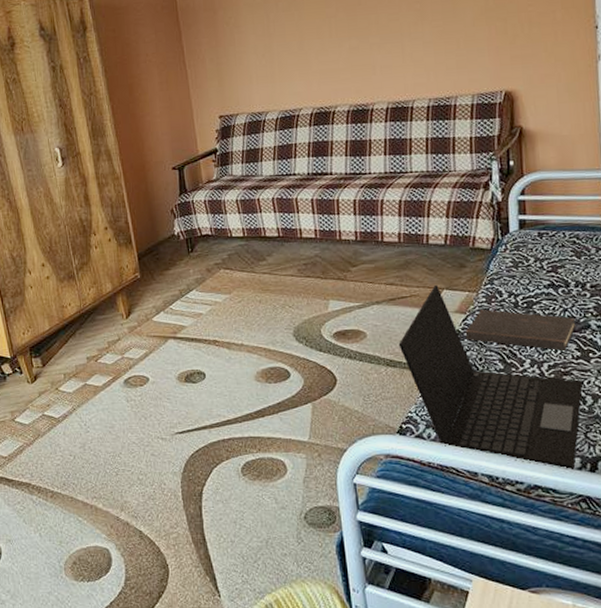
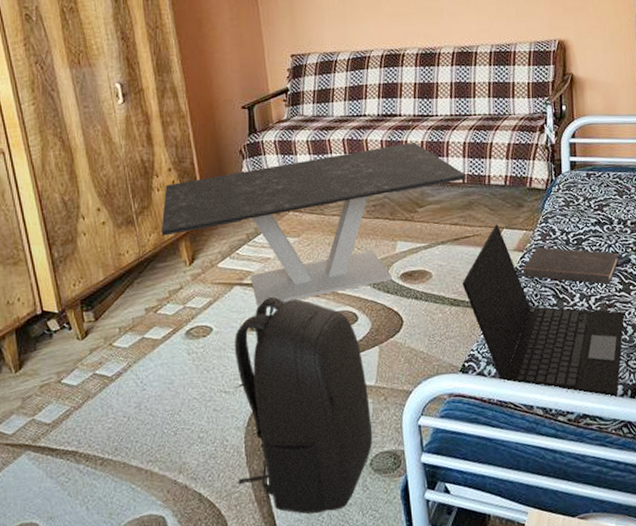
coffee table: none [99,200,403,360] -> present [161,141,467,307]
backpack: none [170,350,307,560] -> present [235,296,373,514]

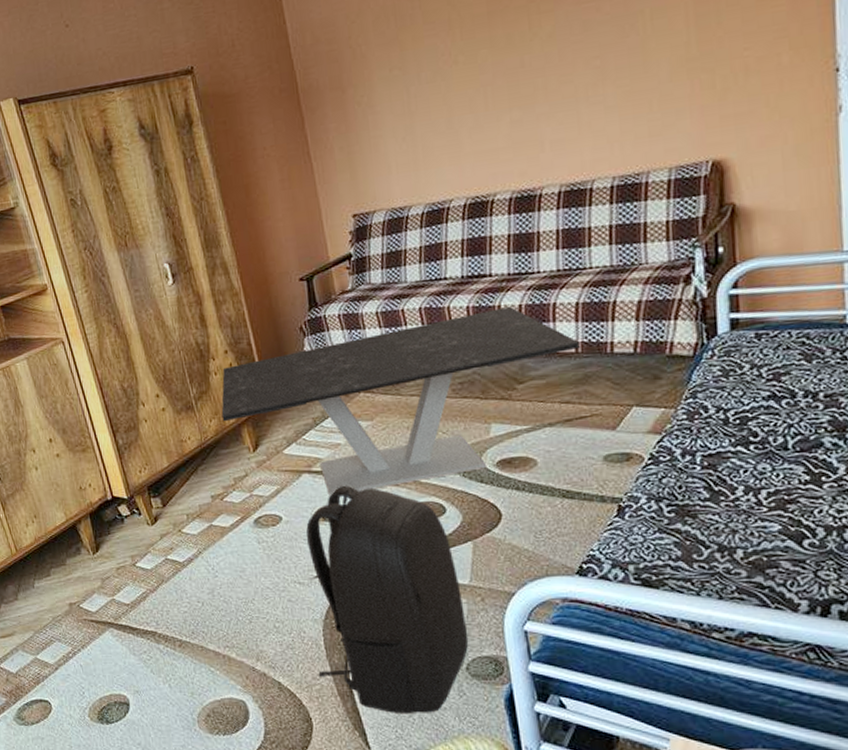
laptop: present [462,224,624,398] -> none [577,401,812,615]
hardcover book: present [522,247,619,284] -> none [660,428,805,475]

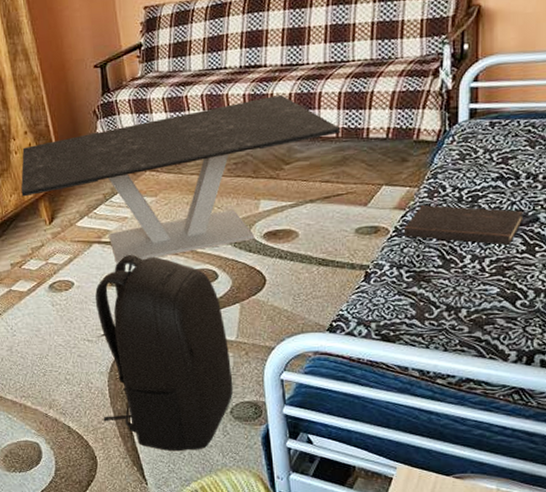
hardcover book: none [660,428,805,475] -> present [403,205,524,245]

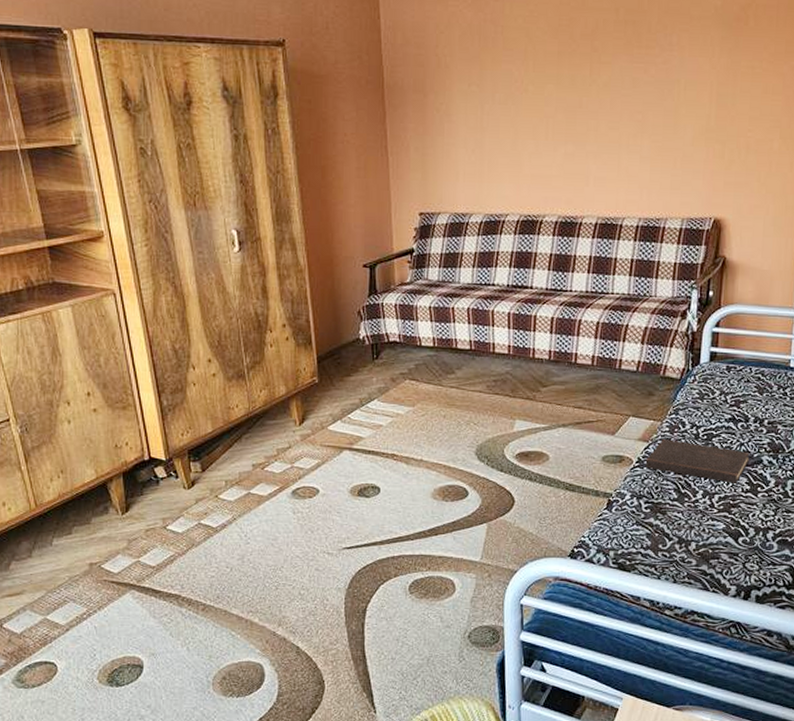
coffee table: present [21,94,341,264] -> none [272,317,596,473]
backpack: present [95,254,234,452] -> none [336,464,474,677]

